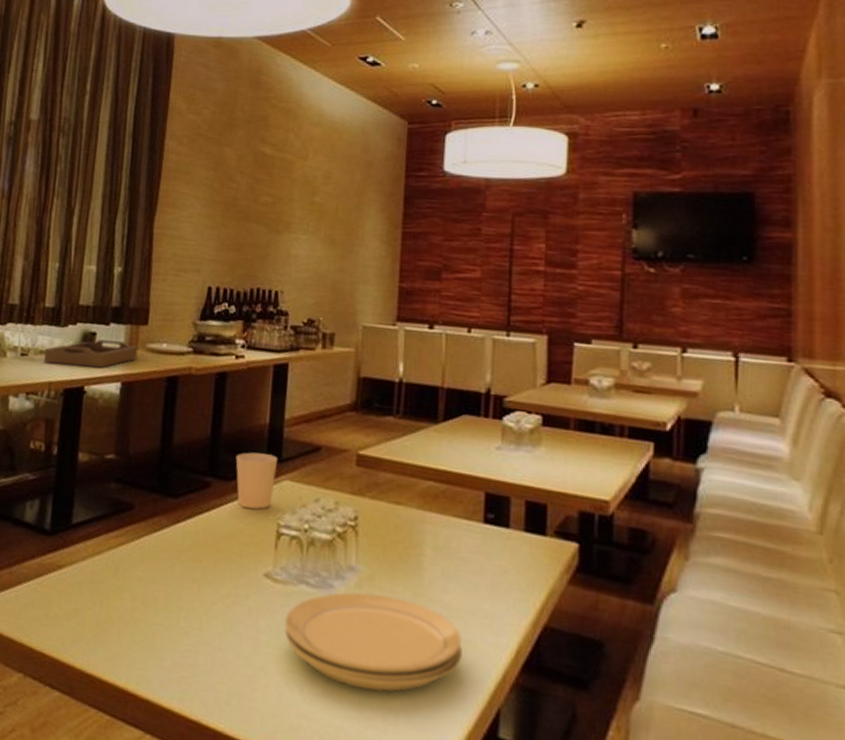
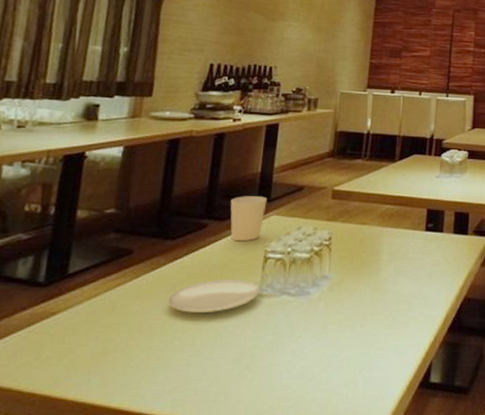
serving tray: present [44,340,138,368] -> none [43,110,142,135]
plate: none [172,552,274,593] -> present [168,280,260,313]
plate: present [284,591,462,693] -> none [268,293,407,368]

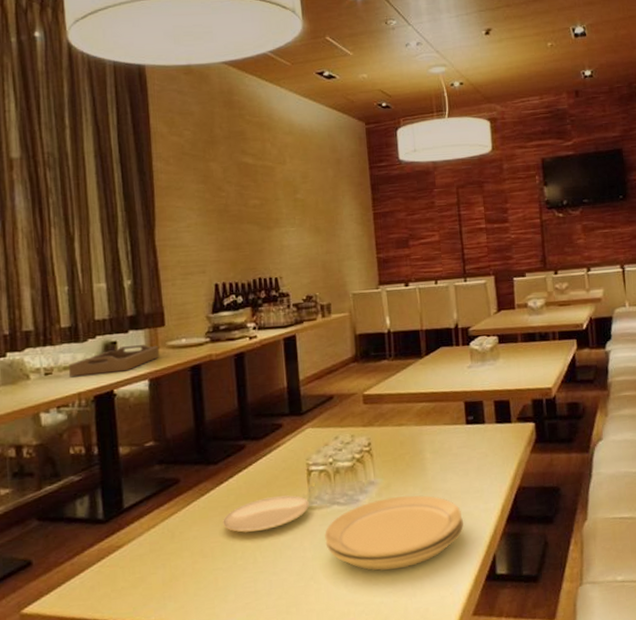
serving tray: none [43,110,142,135] -> present [68,344,160,378]
dixie cup: present [230,196,268,242] -> none [263,411,300,458]
plate: none [268,293,407,368] -> present [323,495,464,571]

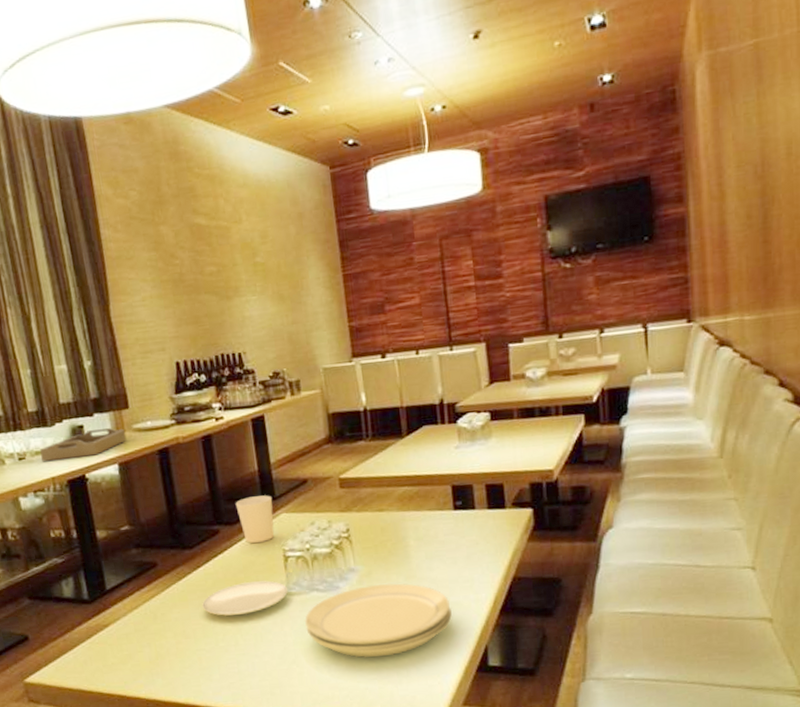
dixie cup: none [263,411,300,458] -> present [235,495,275,544]

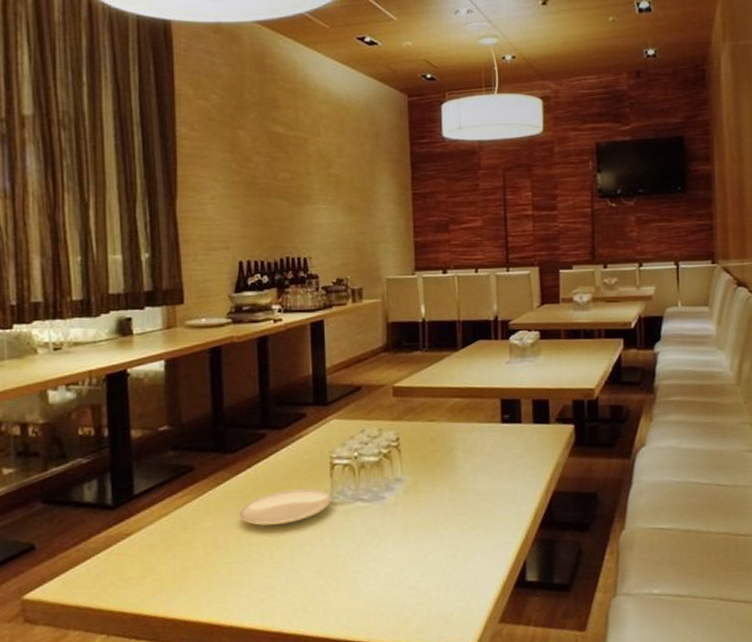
serving tray: present [39,427,127,462] -> none [78,322,178,354]
dixie cup: present [235,495,275,544] -> none [285,400,325,450]
plate: present [304,583,452,658] -> none [345,494,494,573]

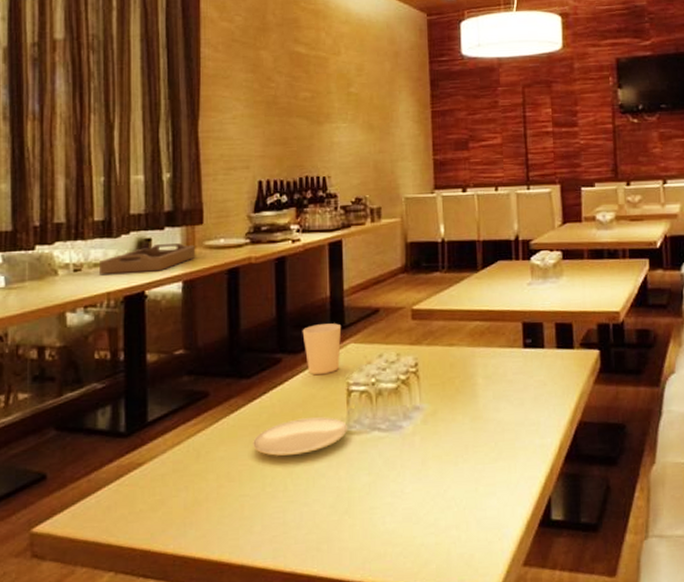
serving tray: none [78,322,178,354] -> present [98,242,196,275]
dixie cup: none [285,400,325,450] -> present [302,323,342,375]

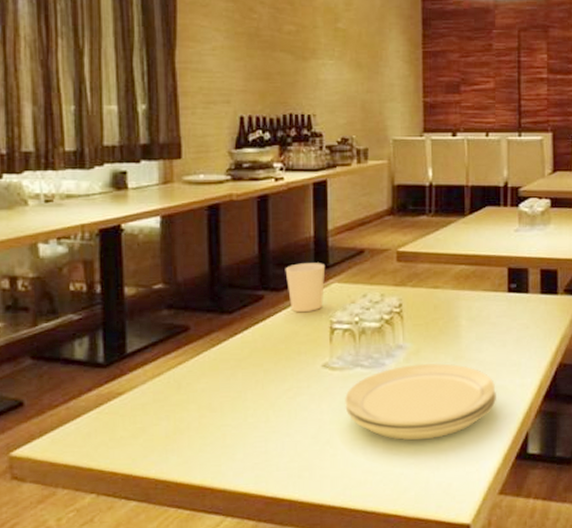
serving tray: present [98,242,196,275] -> none [71,176,174,207]
plate: present [253,417,348,456] -> none [235,353,331,389]
plate: none [361,423,516,509] -> present [344,362,496,441]

